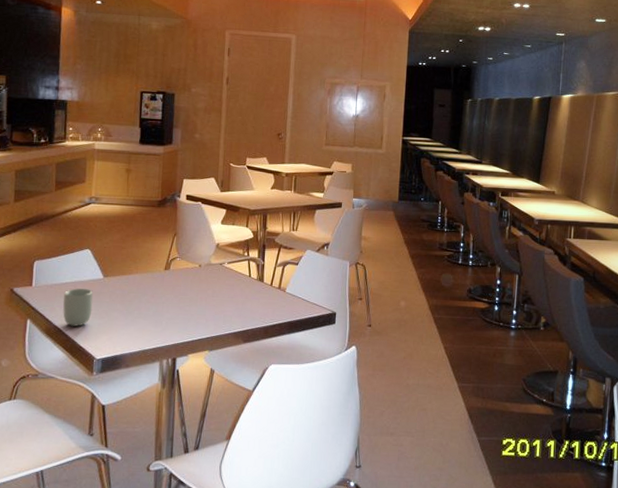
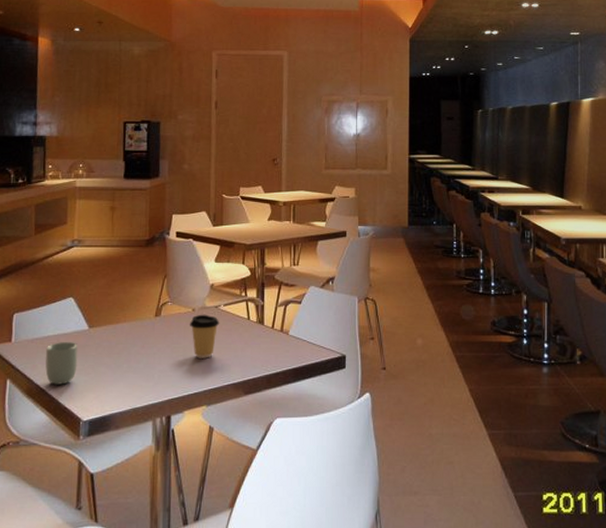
coffee cup: none [195,270,224,309] -> present [189,314,220,358]

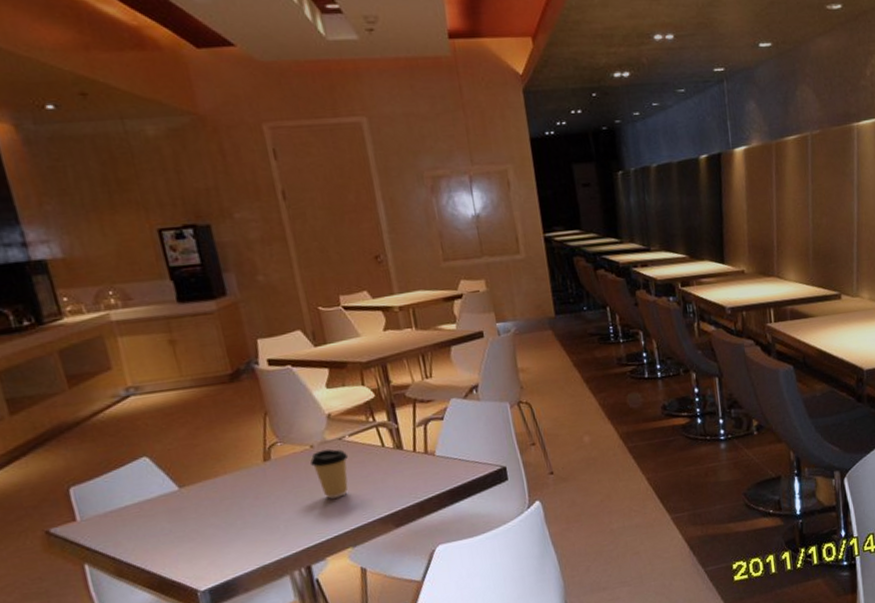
cup: present [45,342,78,385] -> none [126,507,177,560]

